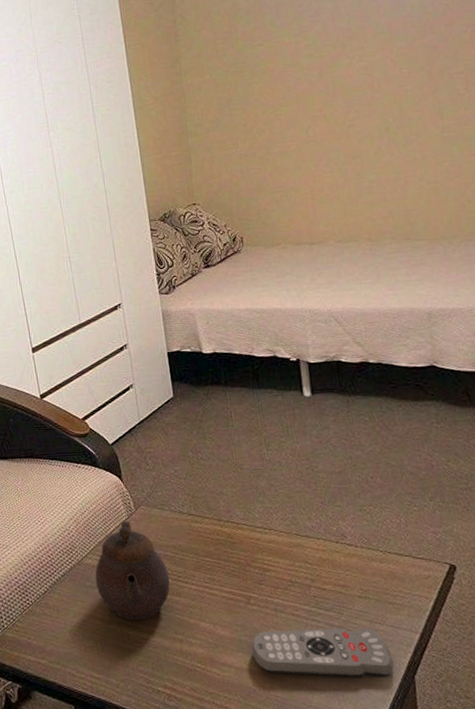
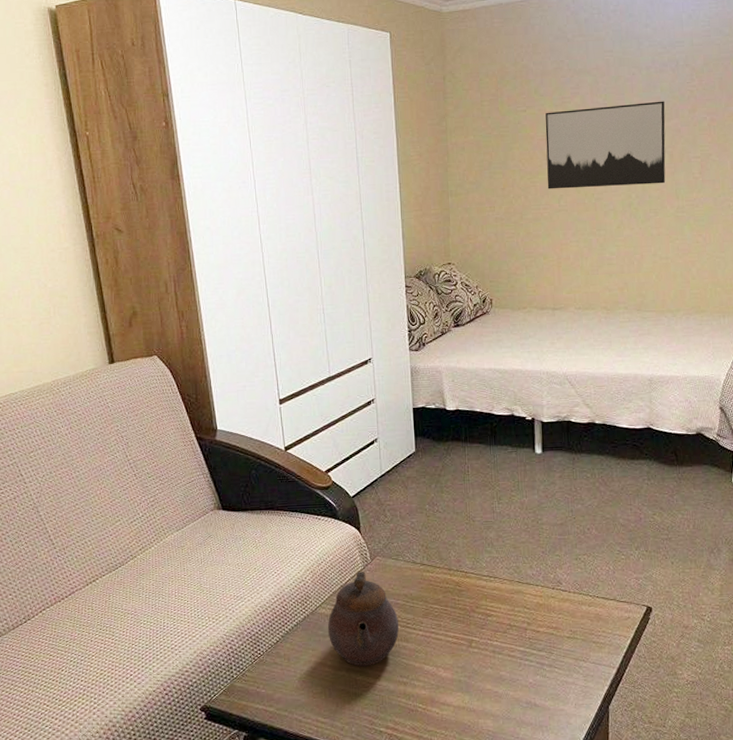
remote control: present [251,628,394,677] -> none [469,666,592,710]
wall art: none [284,18,426,121] -> present [545,101,666,189]

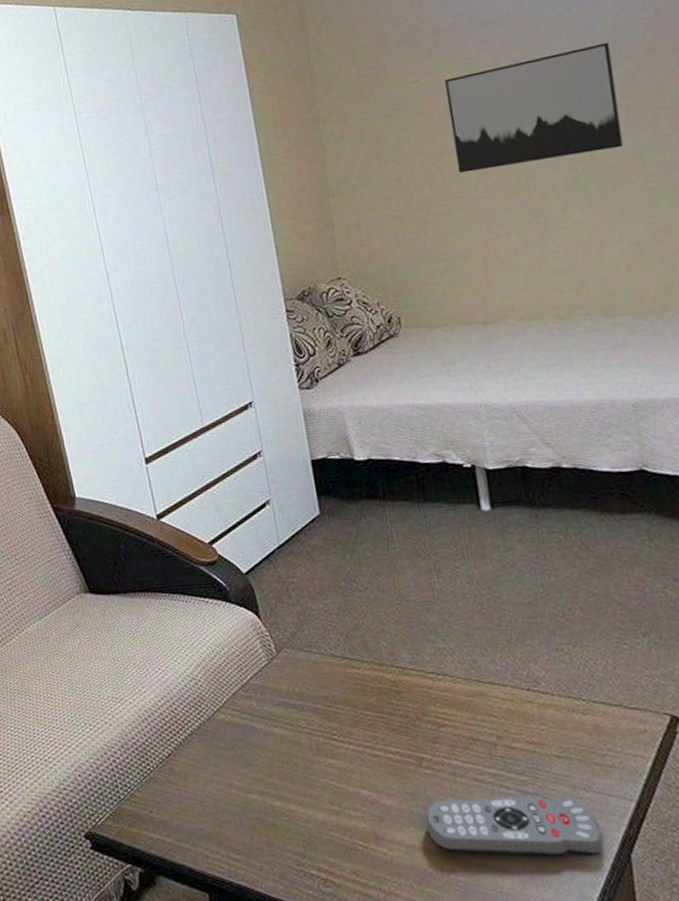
teapot: present [328,571,399,667] -> none [229,667,322,789]
remote control: none [469,666,592,710] -> present [424,795,605,856]

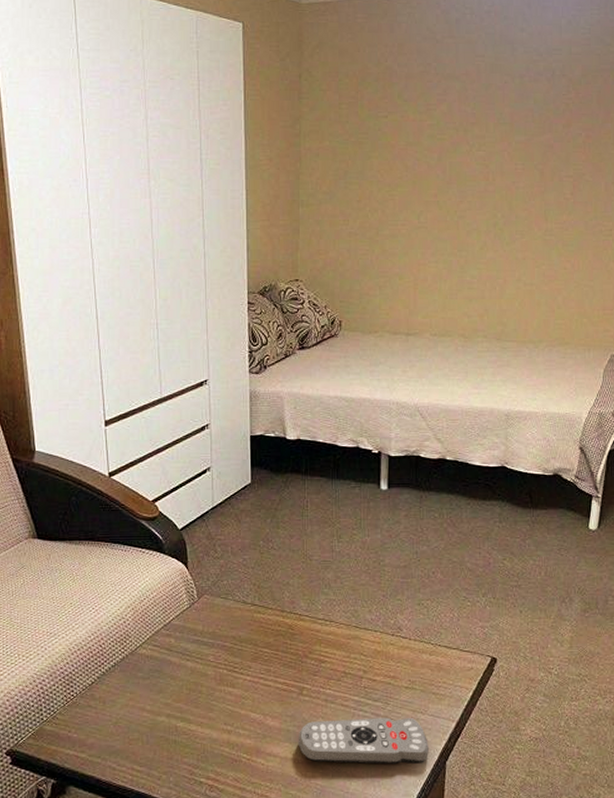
wall art: present [445,42,624,174] -> none [407,113,539,204]

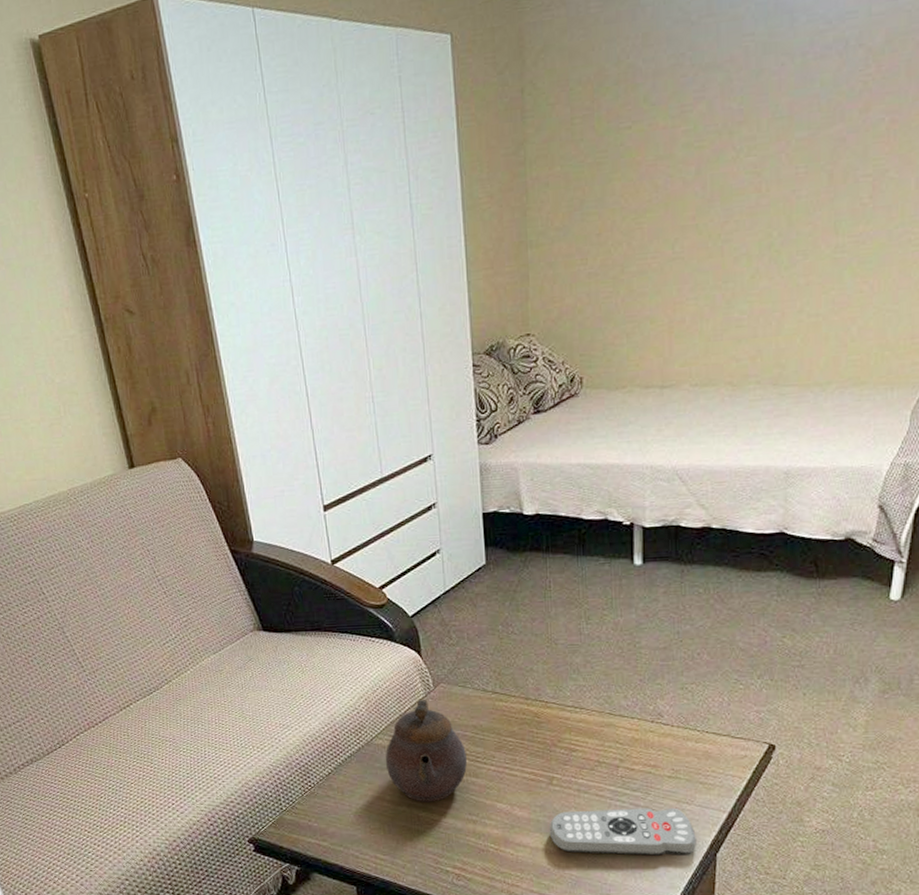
teapot: none [149,610,225,712] -> present [386,700,467,802]

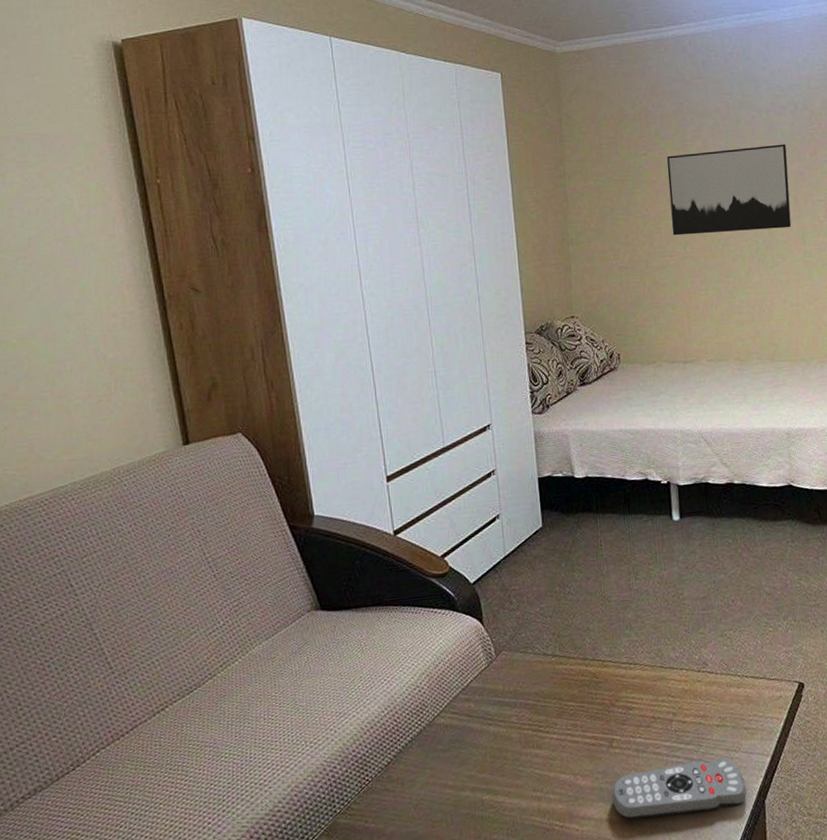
teapot: present [386,700,467,802] -> none [448,670,530,784]
wall art: none [657,99,827,232] -> present [667,144,792,236]

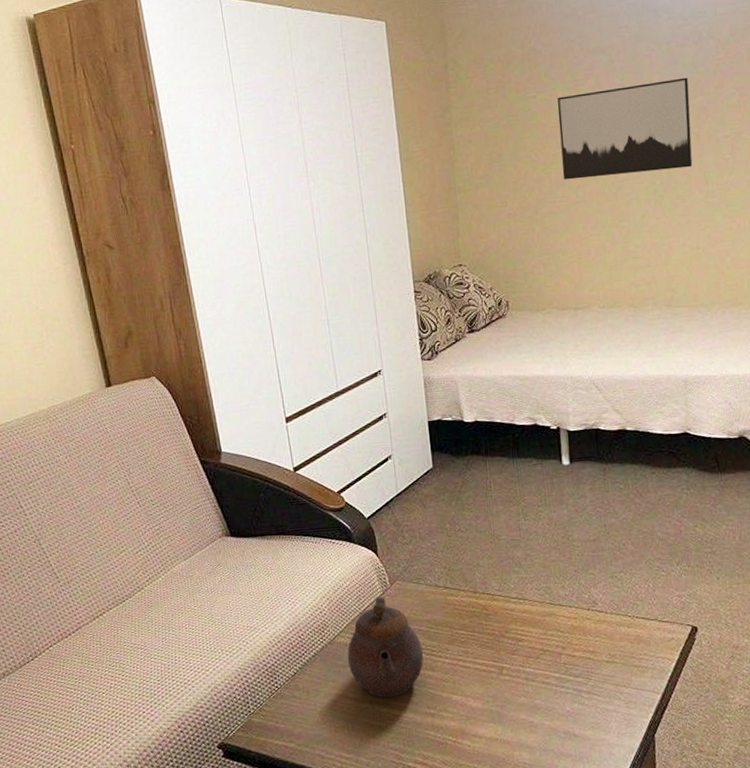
teapot: none [448,670,530,784] -> present [347,597,424,698]
remote control: present [611,758,747,820] -> none [501,692,636,741]

